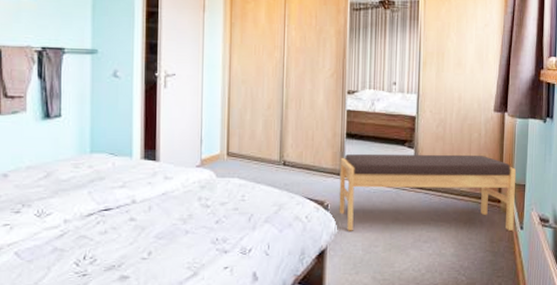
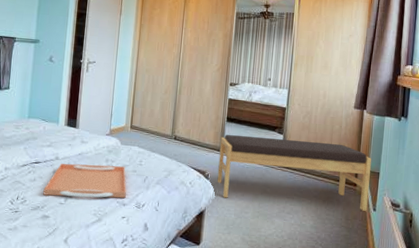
serving tray: none [118,204,227,250] -> present [43,163,127,199]

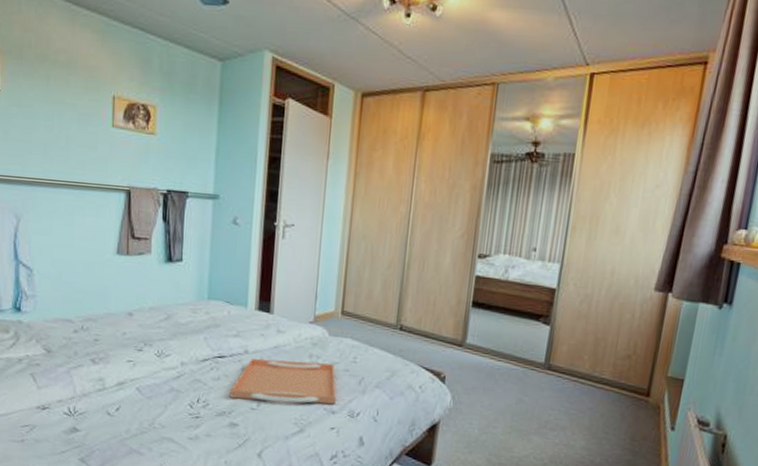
bench: present [217,135,371,211] -> none [456,324,674,430]

